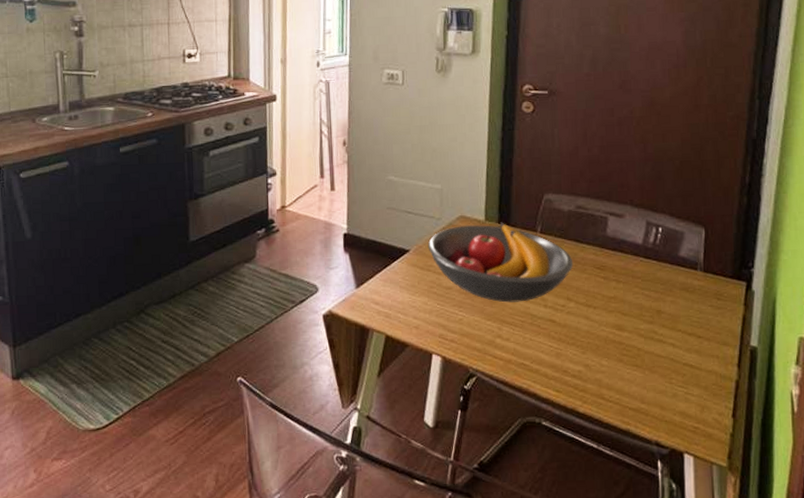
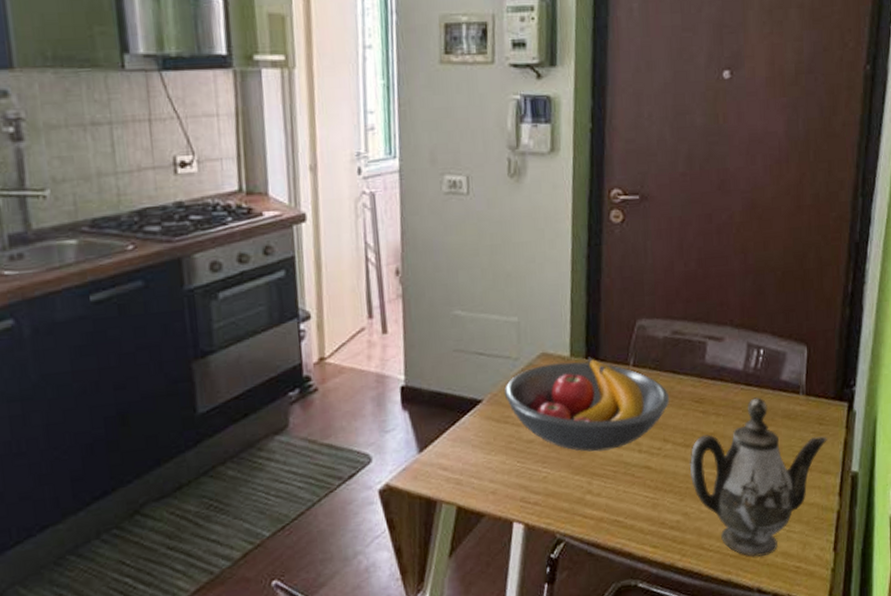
teapot: none [591,269,725,413] -> present [690,397,827,558]

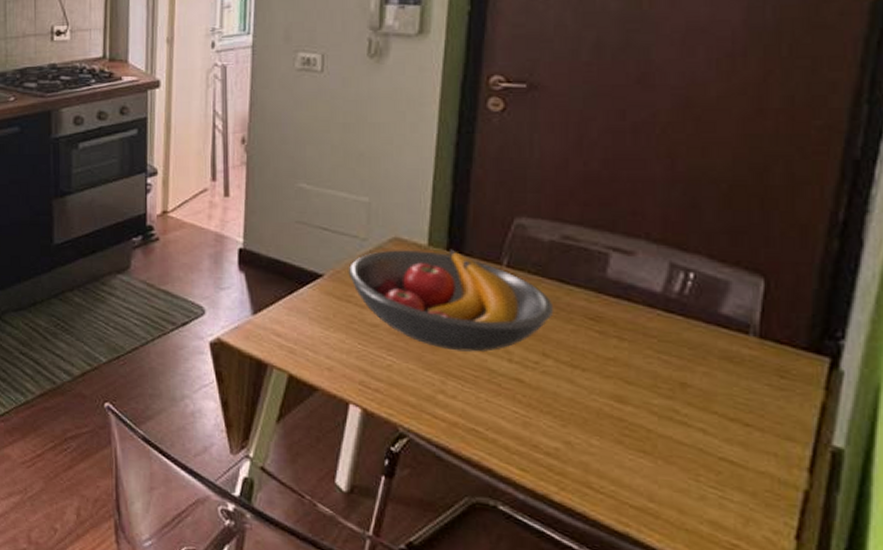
teapot: present [690,397,827,558] -> none [578,328,792,519]

